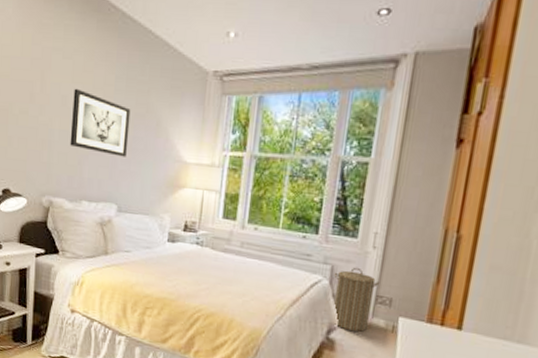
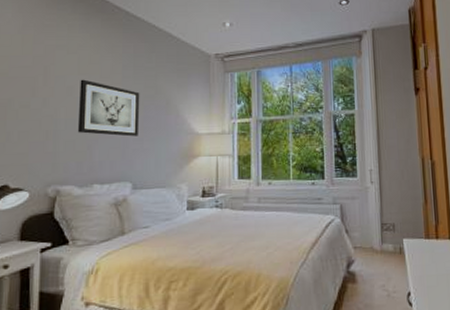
laundry hamper: present [334,267,380,332] -> none [343,202,382,261]

